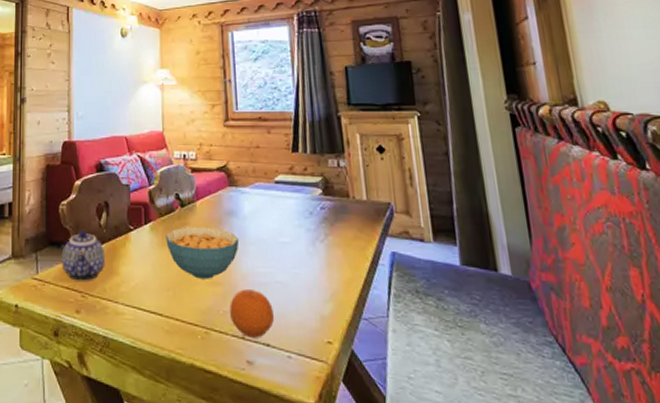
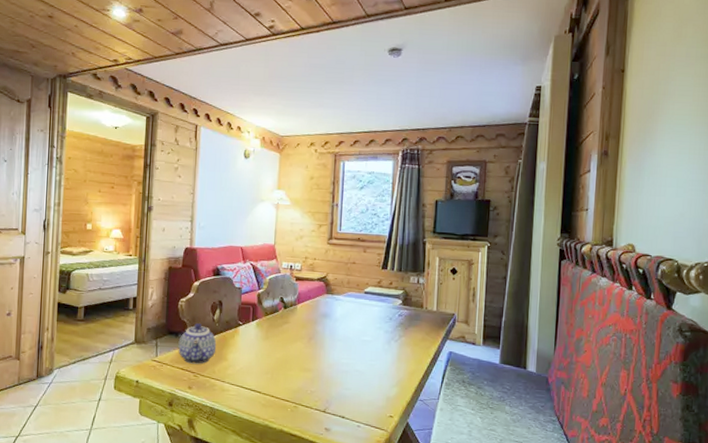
cereal bowl: present [166,226,240,279] -> none [269,324,330,366]
fruit: present [230,289,274,338] -> none [316,375,350,412]

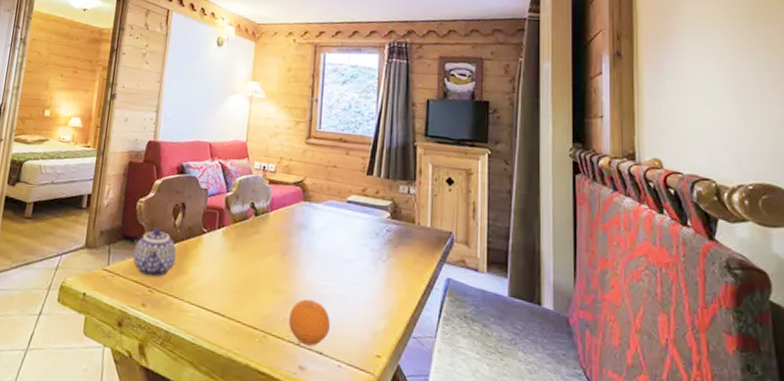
fruit: none [316,375,350,412] -> present [289,299,330,346]

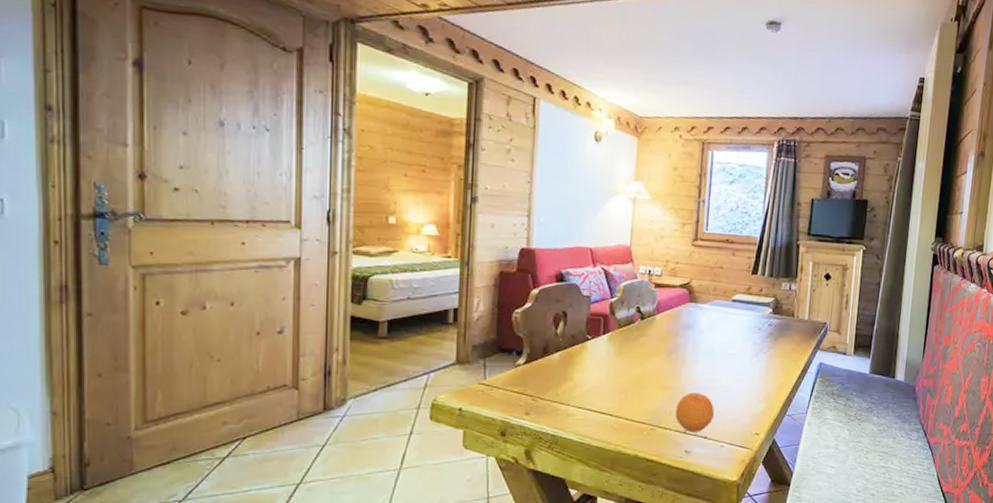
teapot: present [133,228,177,277] -> none [512,338,560,386]

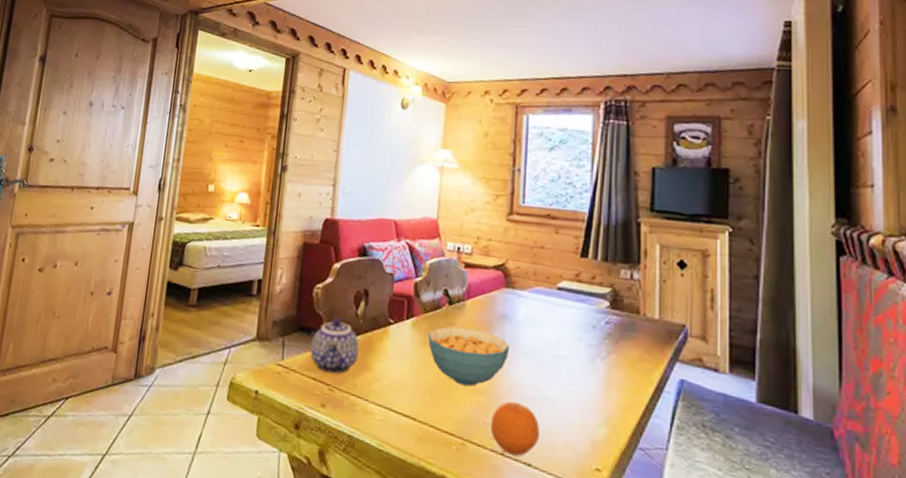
teapot: none [512,338,560,386] -> present [310,318,360,374]
cereal bowl: none [622,337,693,384] -> present [428,326,510,387]

